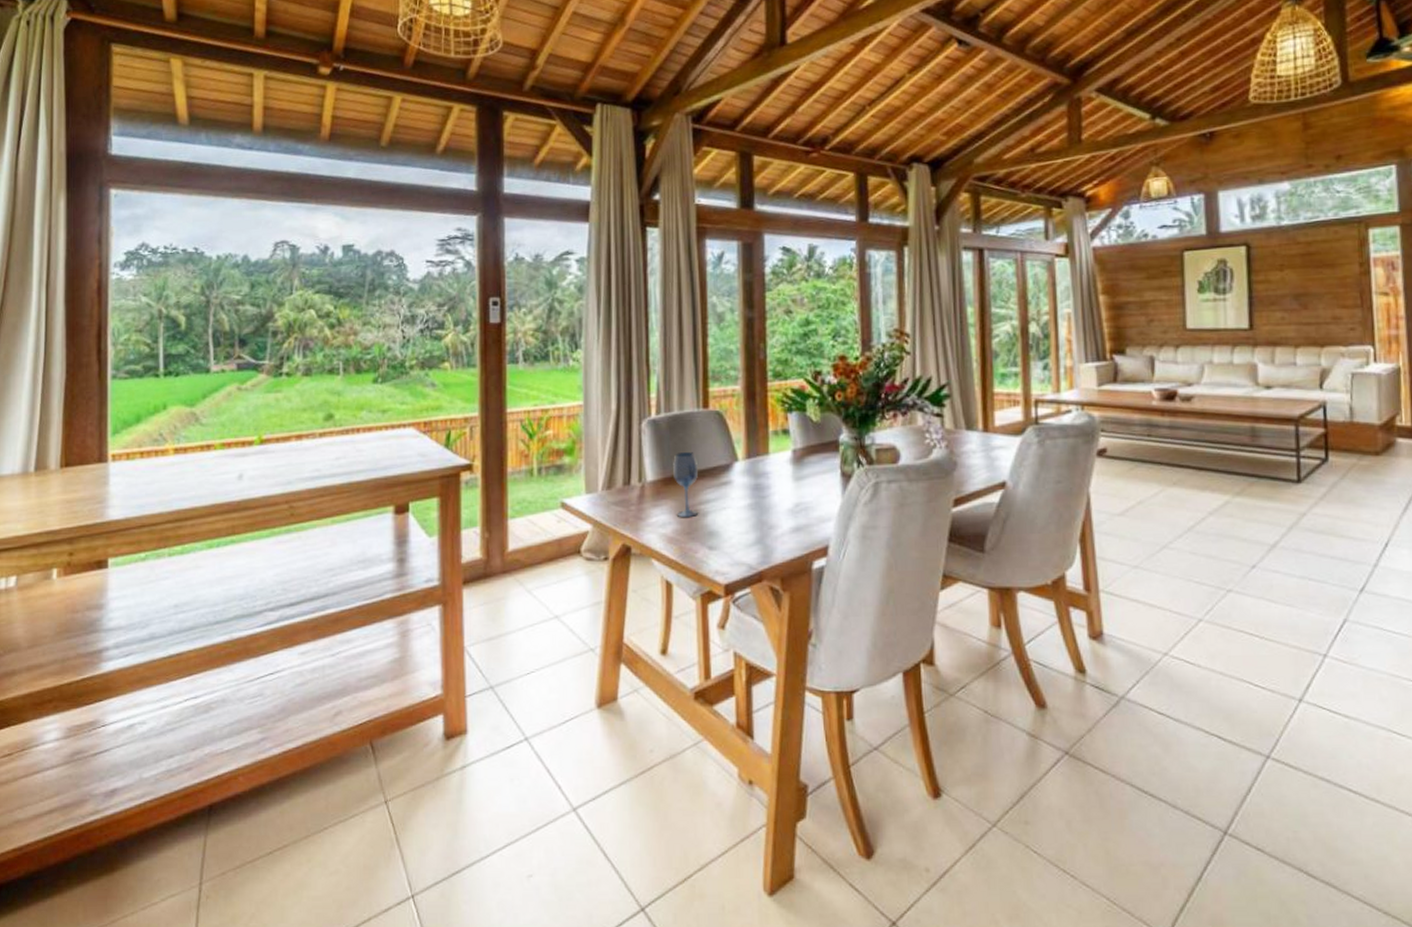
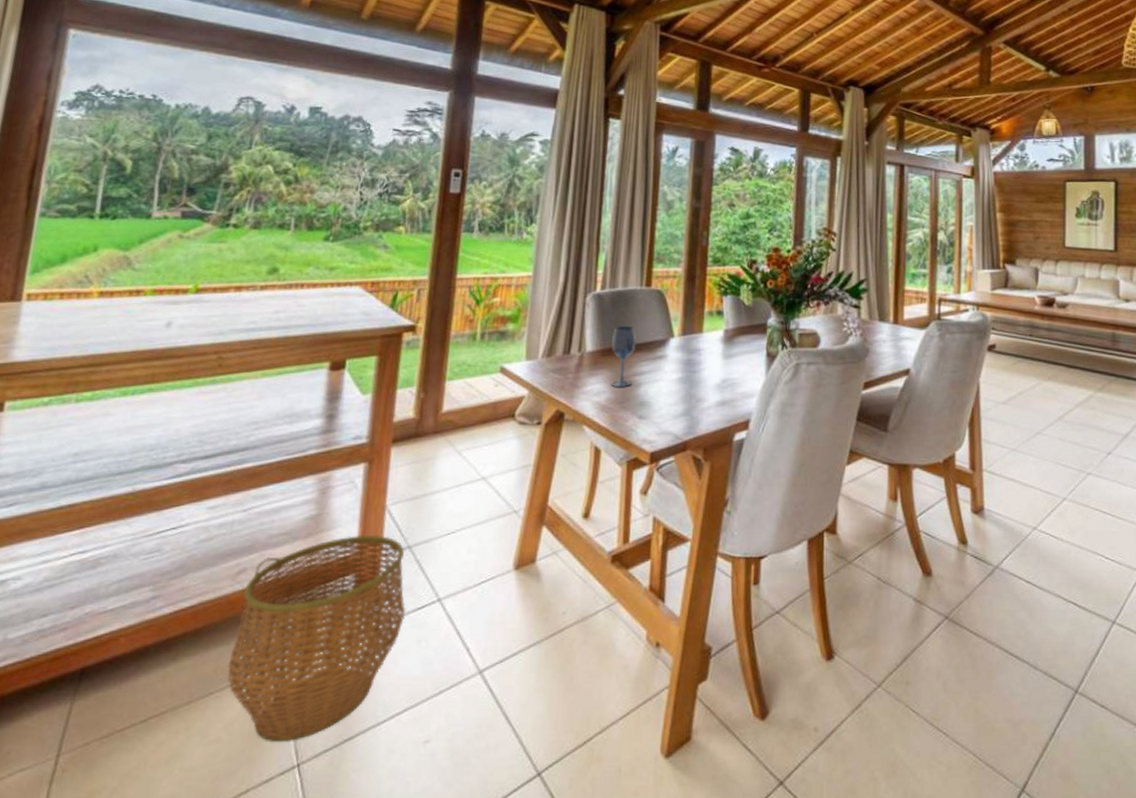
basket: none [337,675,496,875] -> present [226,534,407,743]

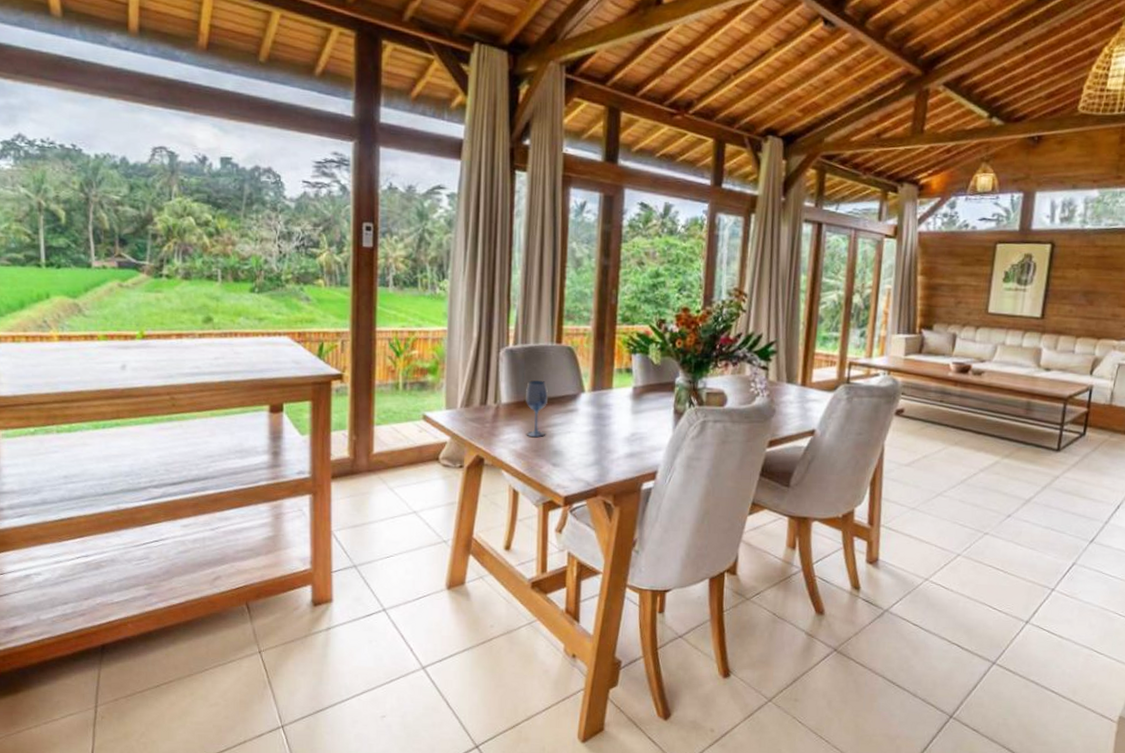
basket: present [226,534,407,743] -> none [217,554,357,710]

